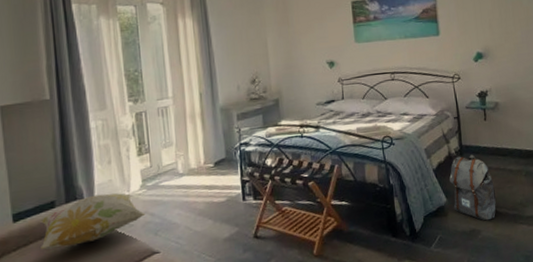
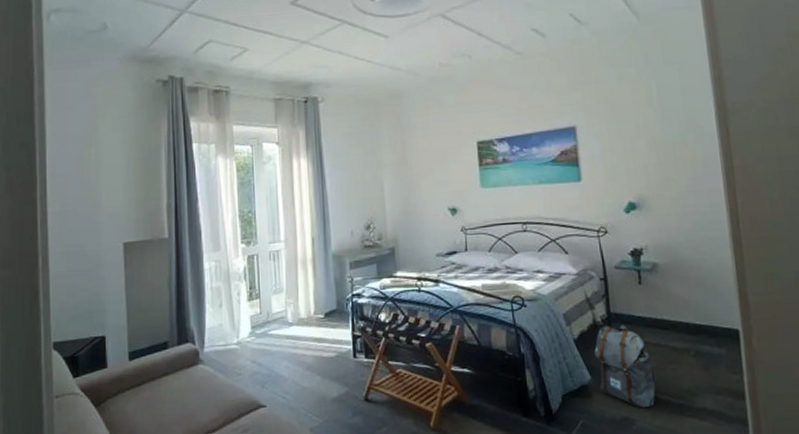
decorative pillow: present [40,193,146,250] -> none [153,338,253,392]

